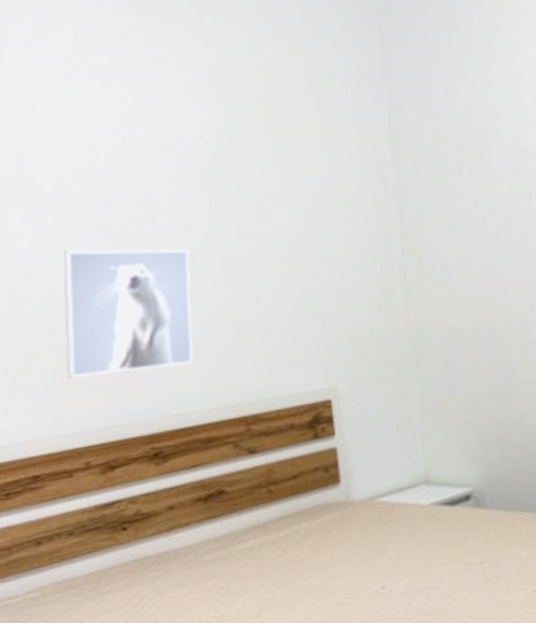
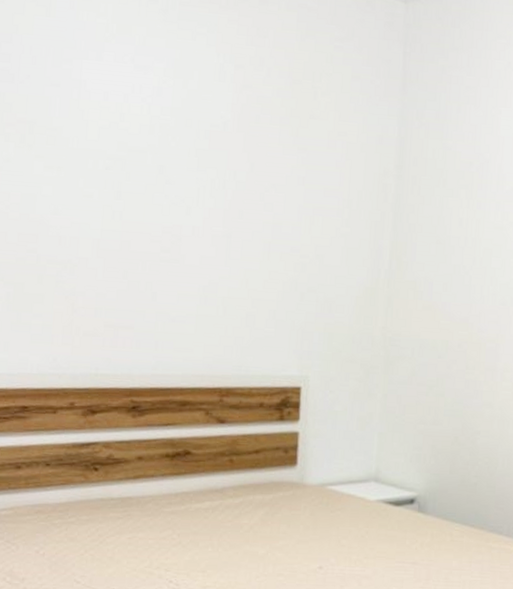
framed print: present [62,248,193,379] -> none [65,205,193,330]

